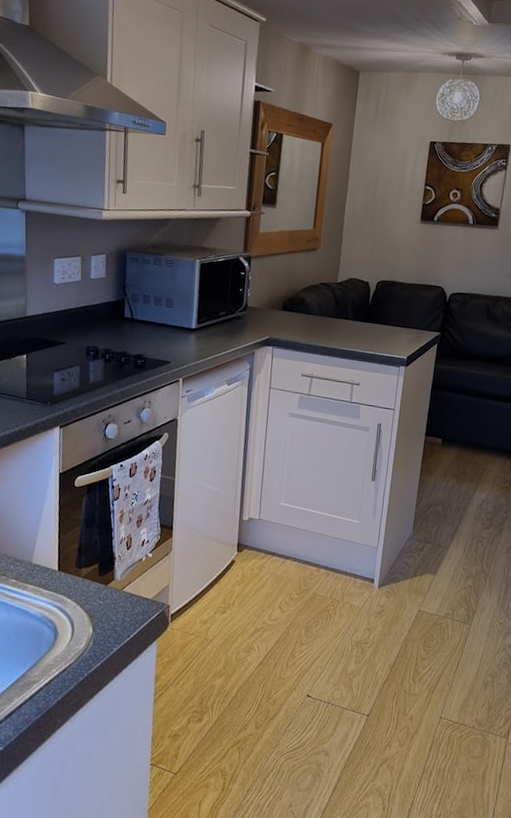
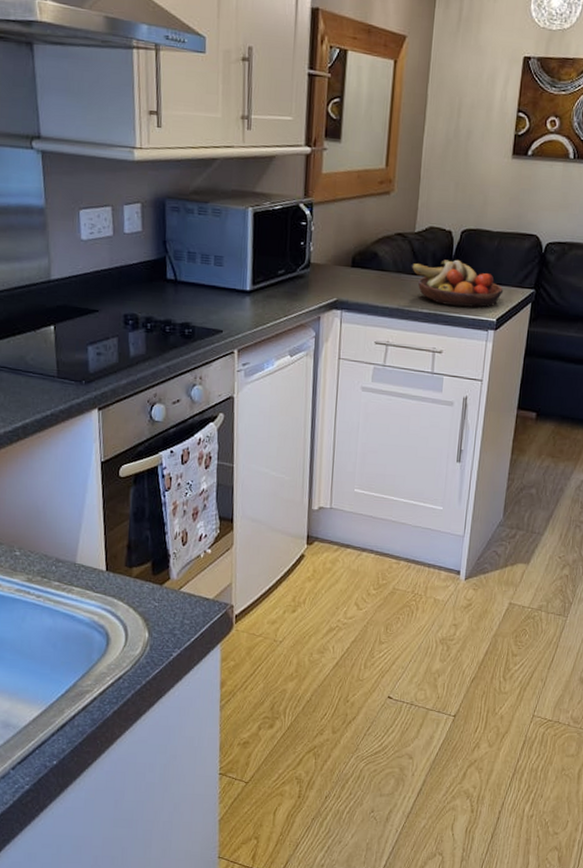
fruit bowl: none [333,306,413,347] -> present [411,259,504,308]

